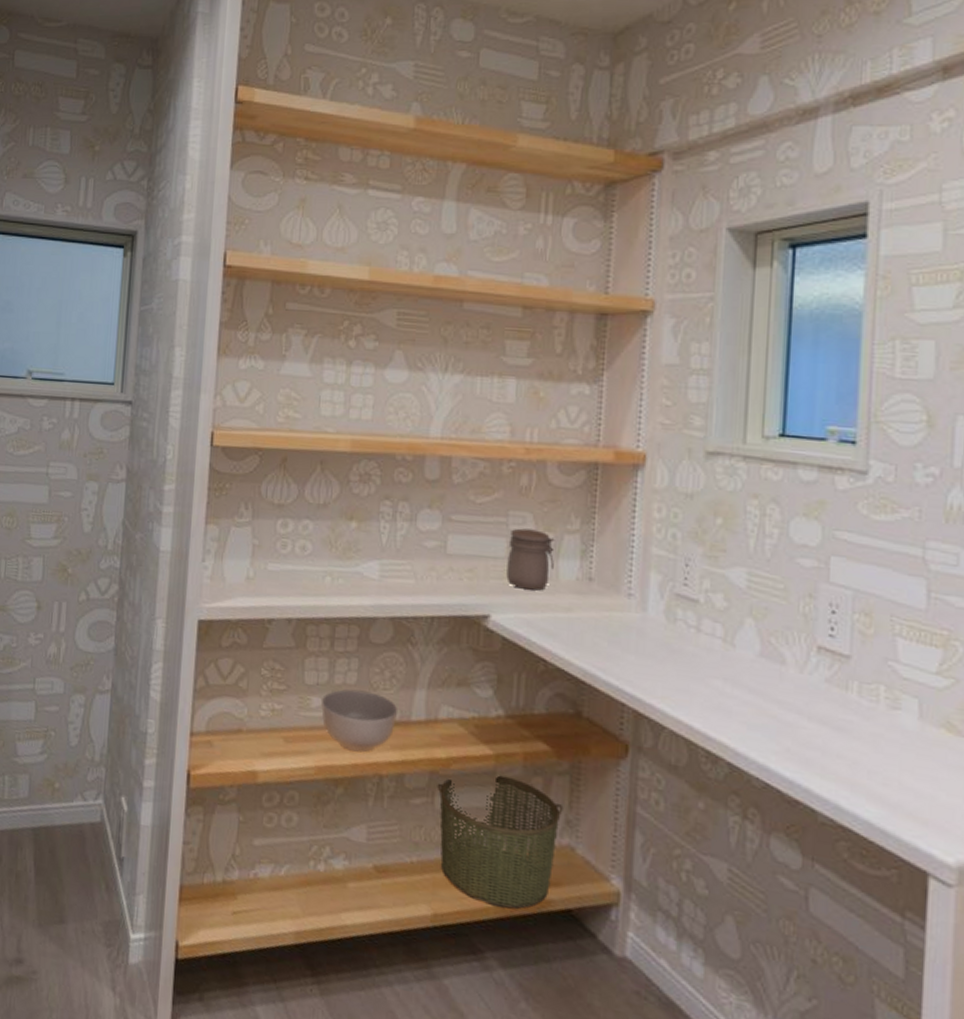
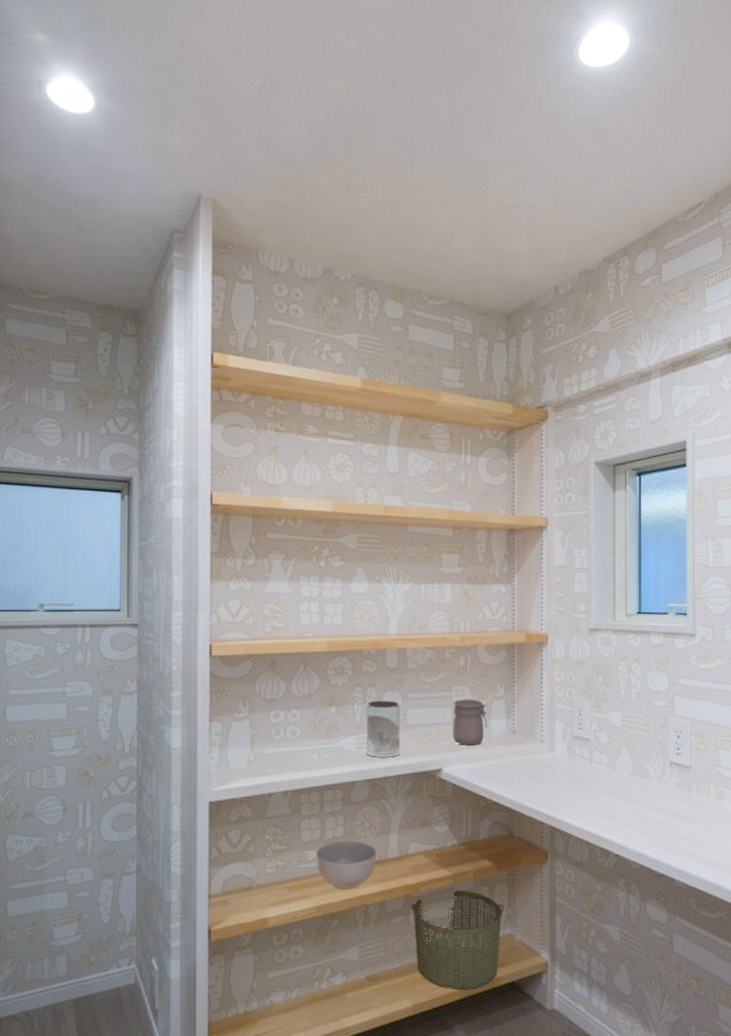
jar: none [392,518,440,593] -> present [366,700,400,757]

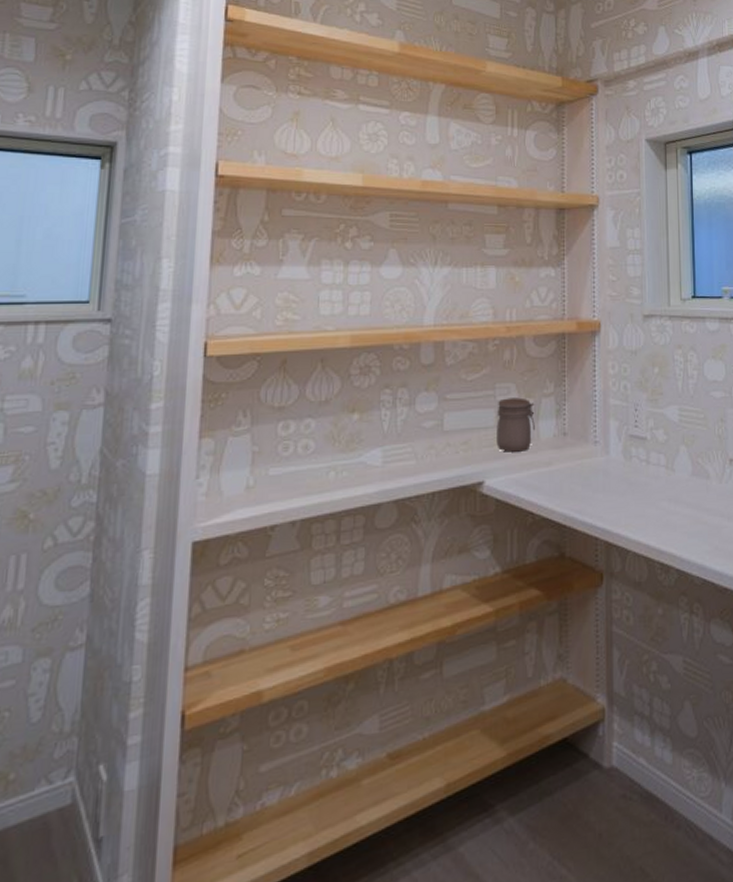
bowl: present [316,841,377,890] -> none [329,577,405,643]
jar: present [366,700,400,757] -> none [395,403,436,473]
basket: present [410,890,504,990] -> none [444,628,555,758]

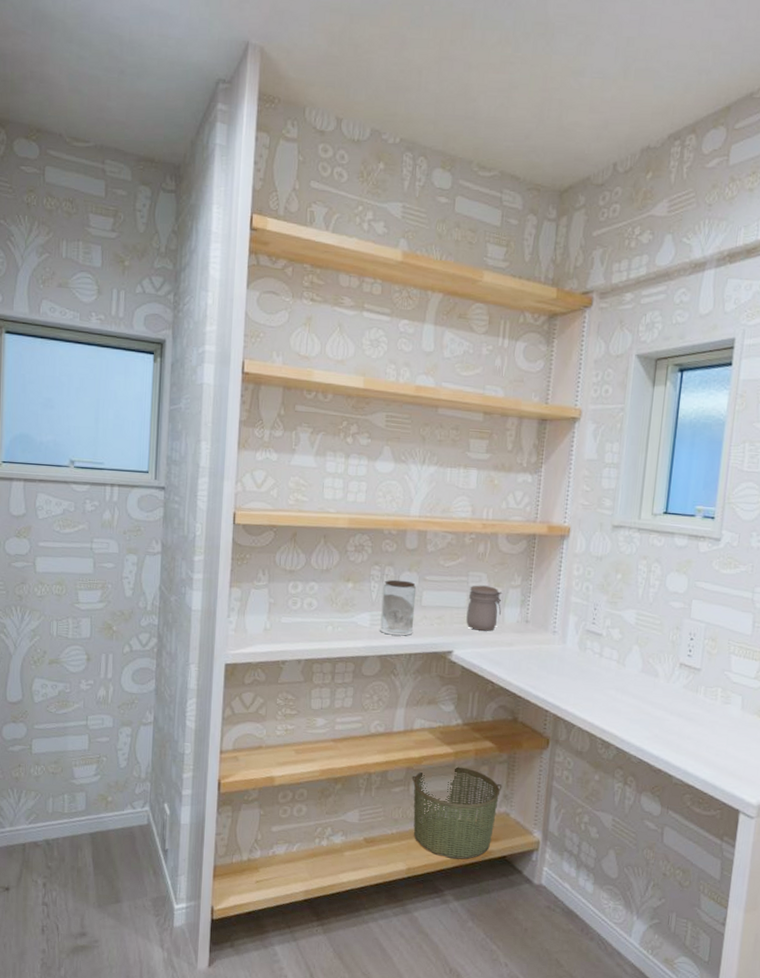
jar: none [395,403,436,473] -> present [380,579,417,636]
basket: none [444,628,555,758] -> present [411,767,503,860]

